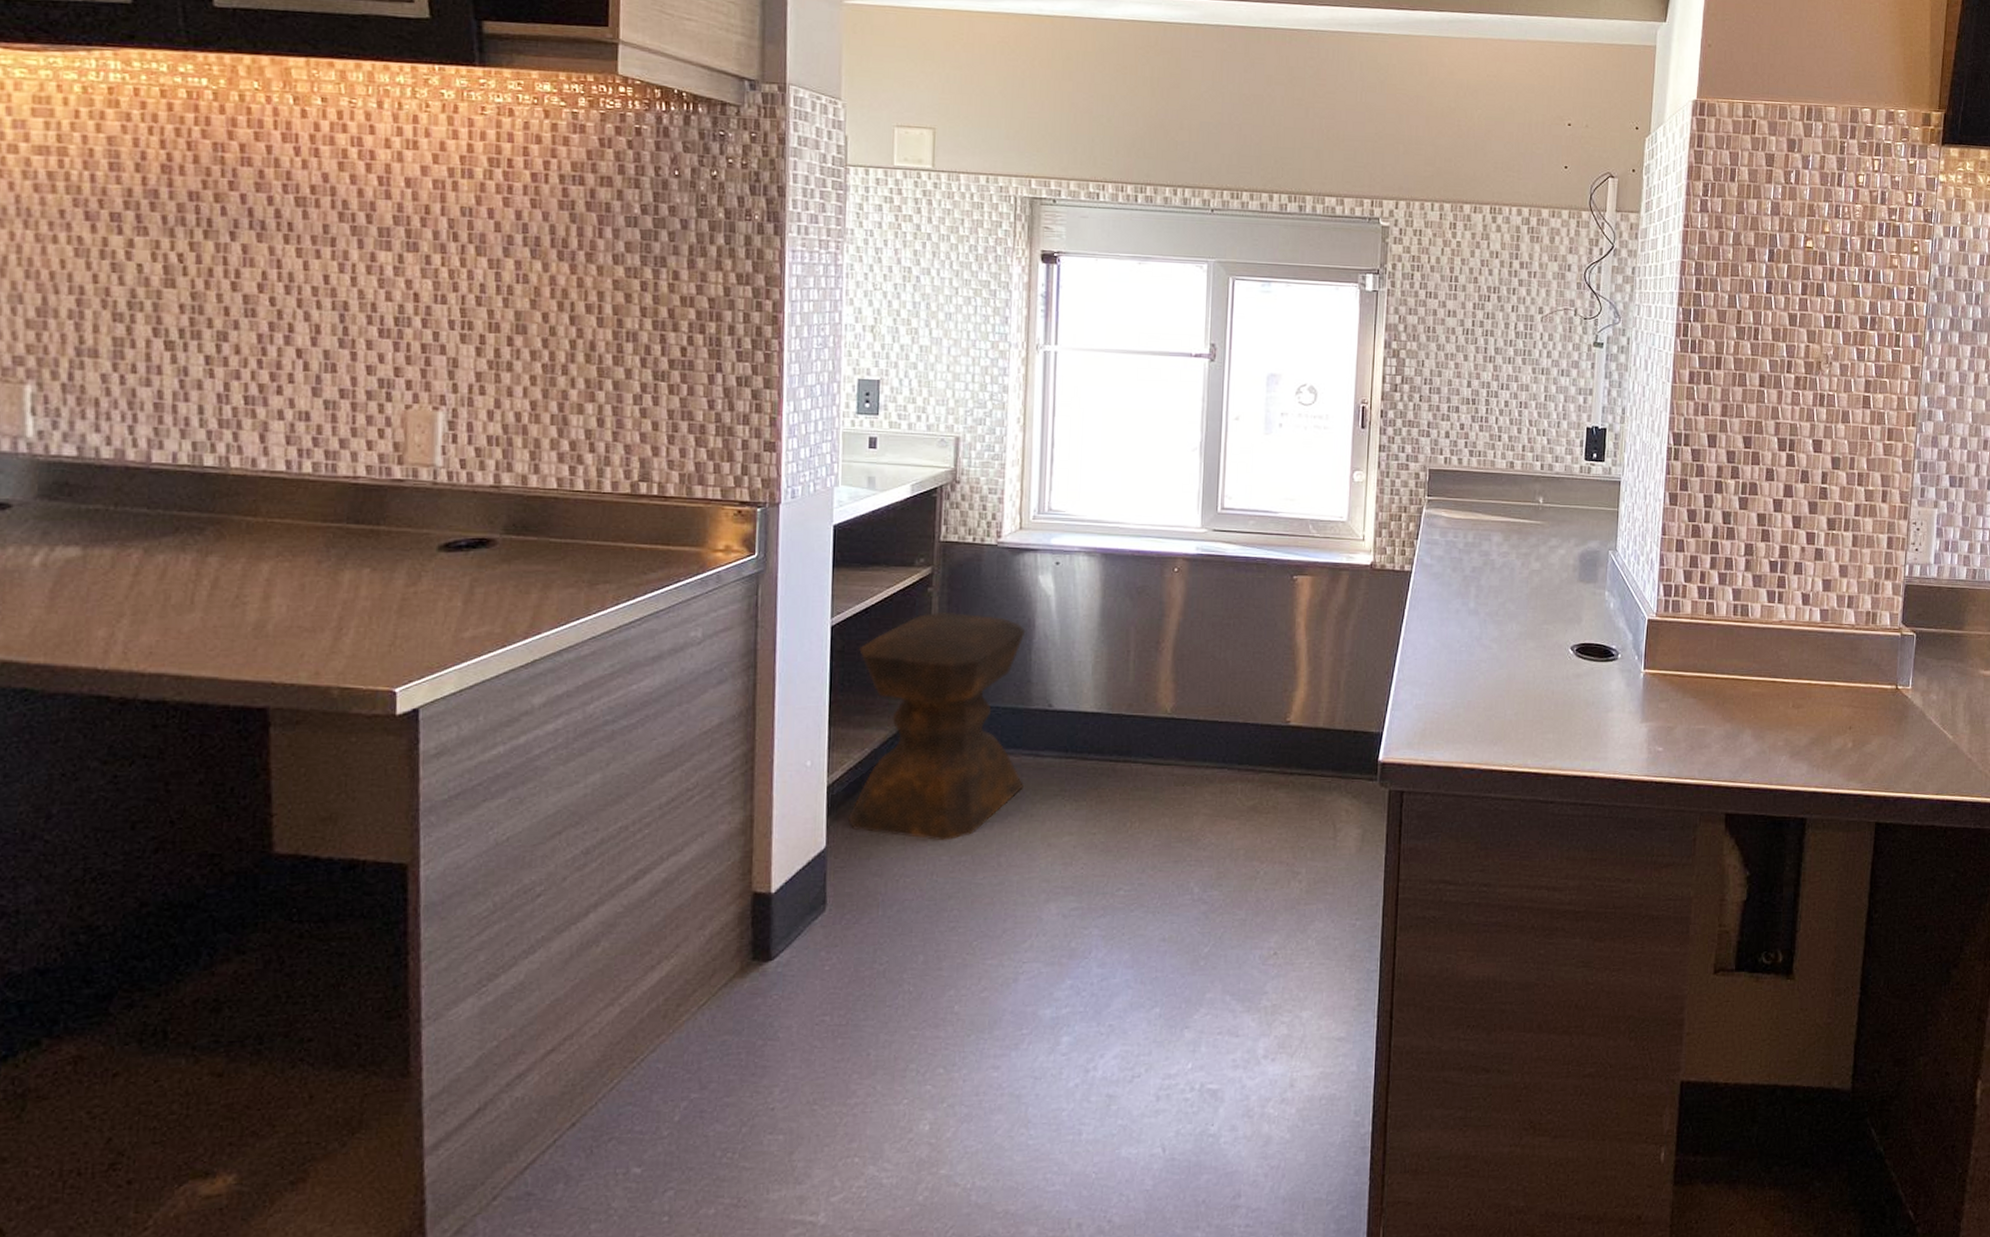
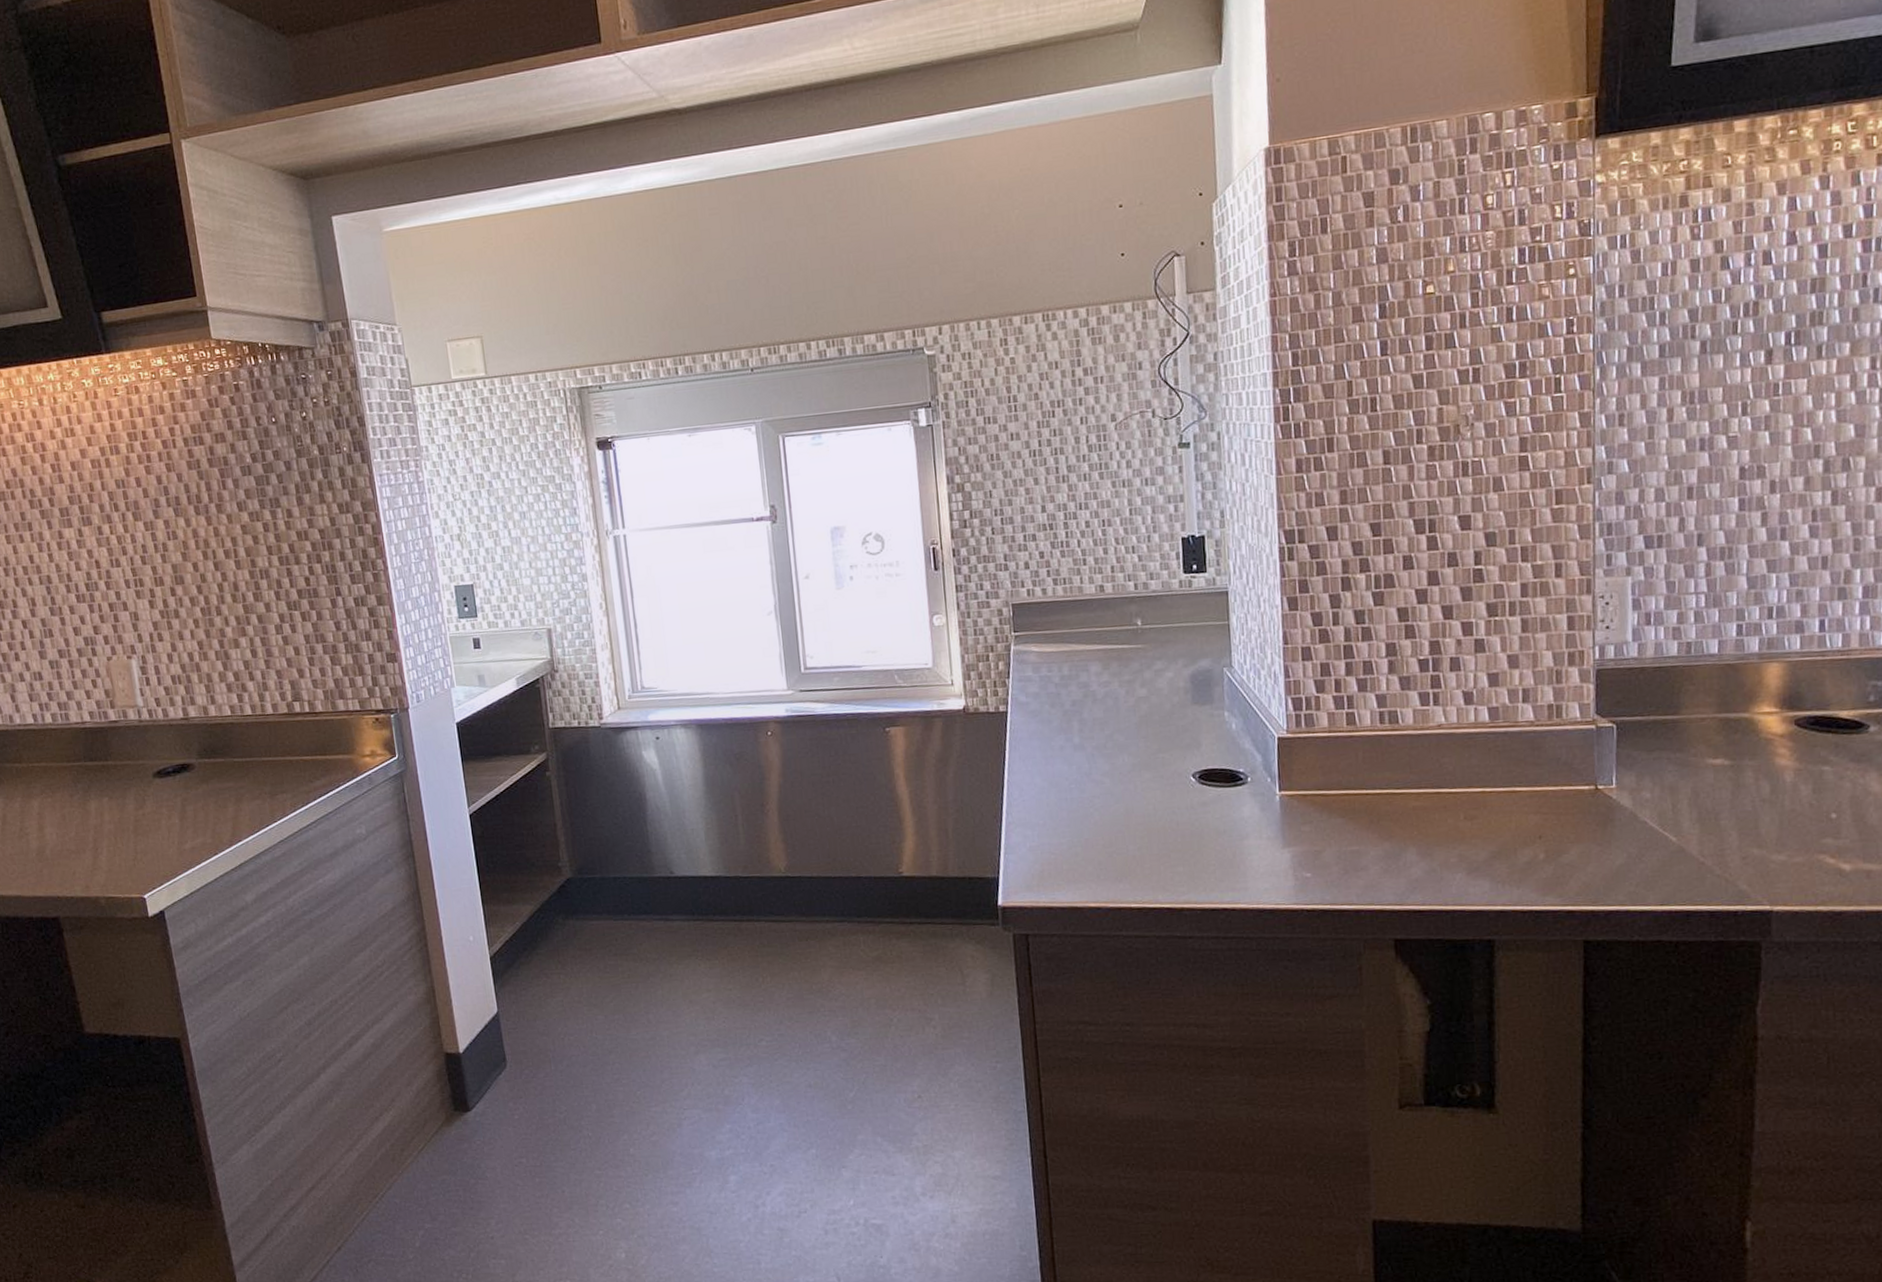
stool: present [848,611,1026,841] -> none [496,792,659,1002]

